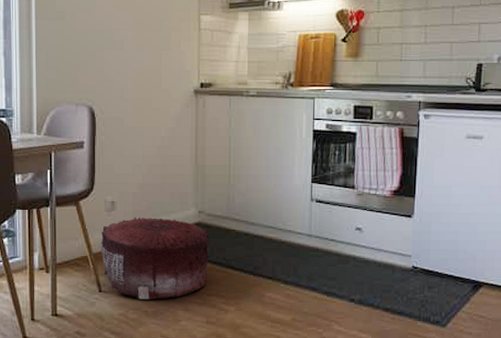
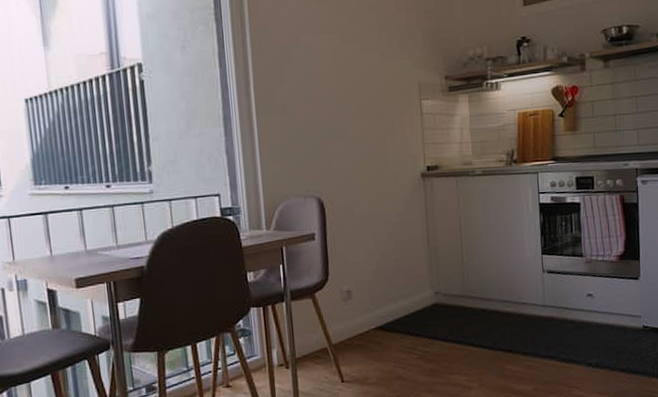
pouf: present [100,216,211,299] -> none [339,302,449,386]

